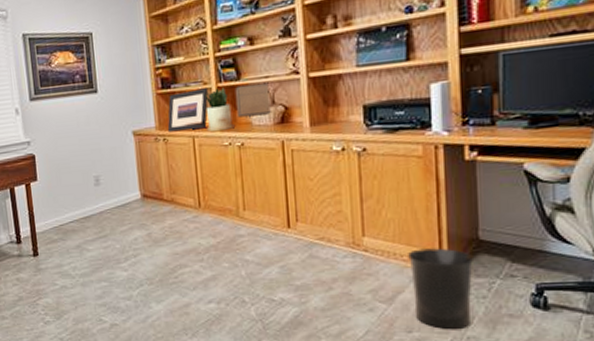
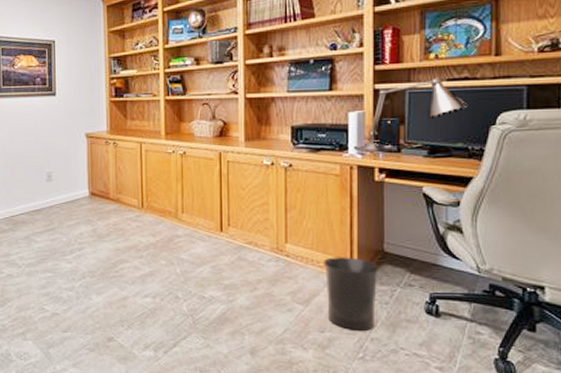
picture frame: present [167,88,209,133] -> none [118,99,157,137]
planter: present [203,87,235,133] -> none [152,100,178,140]
decorative box: present [235,82,271,118] -> none [180,99,211,129]
books: none [259,14,288,44] -> present [206,38,230,66]
desk lamp: none [437,34,577,128] -> present [353,78,468,153]

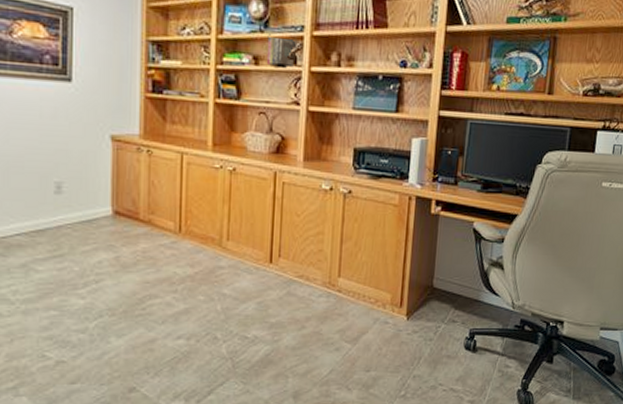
waste bin: present [324,257,380,331] -> none [375,292,428,368]
desk lamp: present [353,78,468,153] -> none [413,110,520,184]

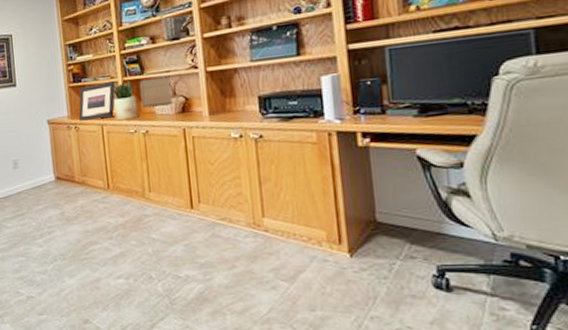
picture frame: none [153,100,205,146] -> present [78,81,115,121]
planter: none [198,104,228,152] -> present [110,81,139,121]
decorative box: none [232,105,269,142] -> present [139,76,172,108]

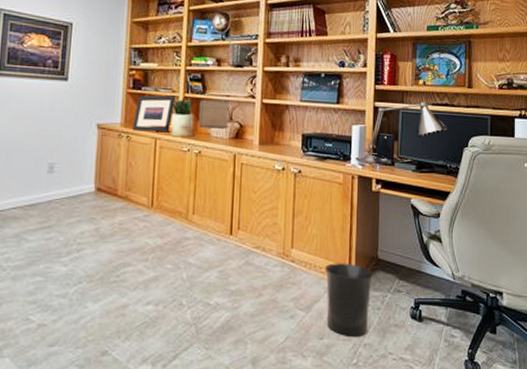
waste bin: none [307,229,374,308] -> present [325,263,374,336]
desk lamp: none [329,30,462,117] -> present [355,101,447,165]

